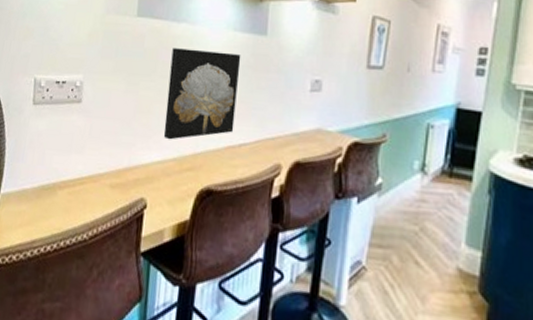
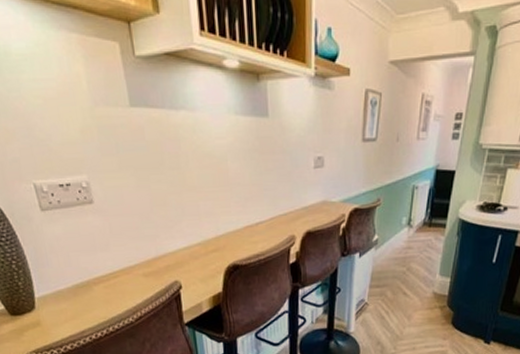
wall art: present [163,48,241,140] -> none [176,137,249,228]

